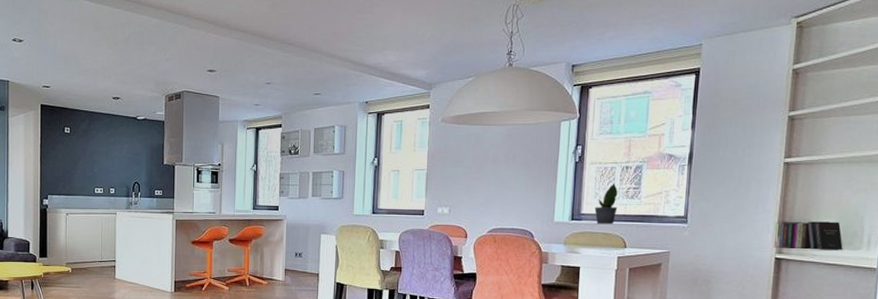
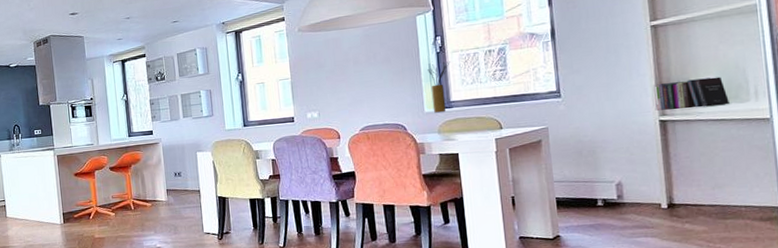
vase: none [562,172,587,224] -> present [427,61,450,113]
potted plant: present [594,184,618,225] -> none [463,68,487,110]

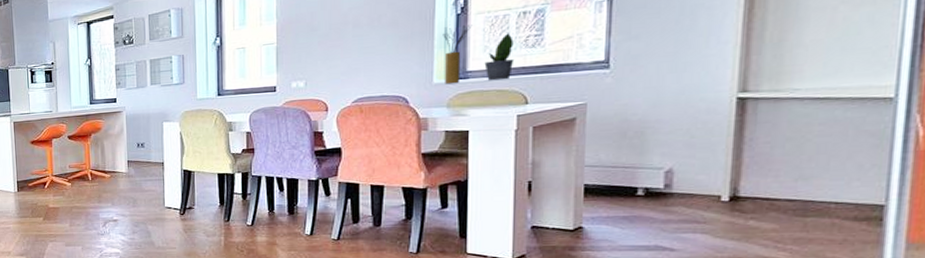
potted plant: none [463,68,487,110] -> present [484,33,515,81]
books: present [656,76,730,111] -> none [737,45,840,86]

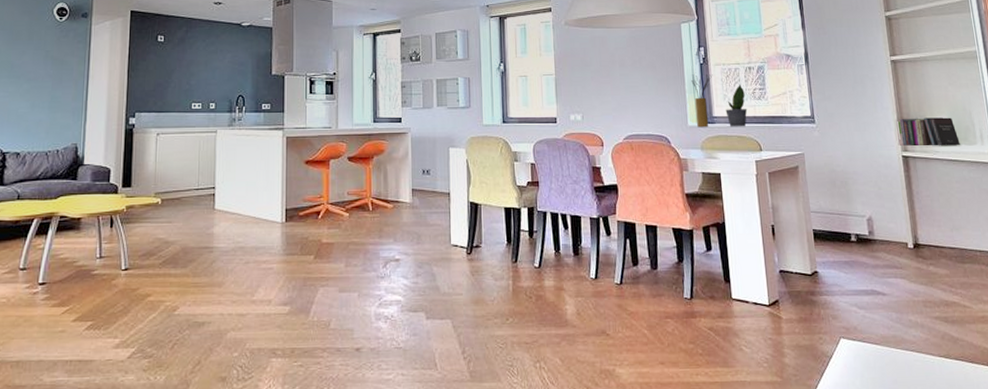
books: none [737,45,840,86] -> present [898,117,960,147]

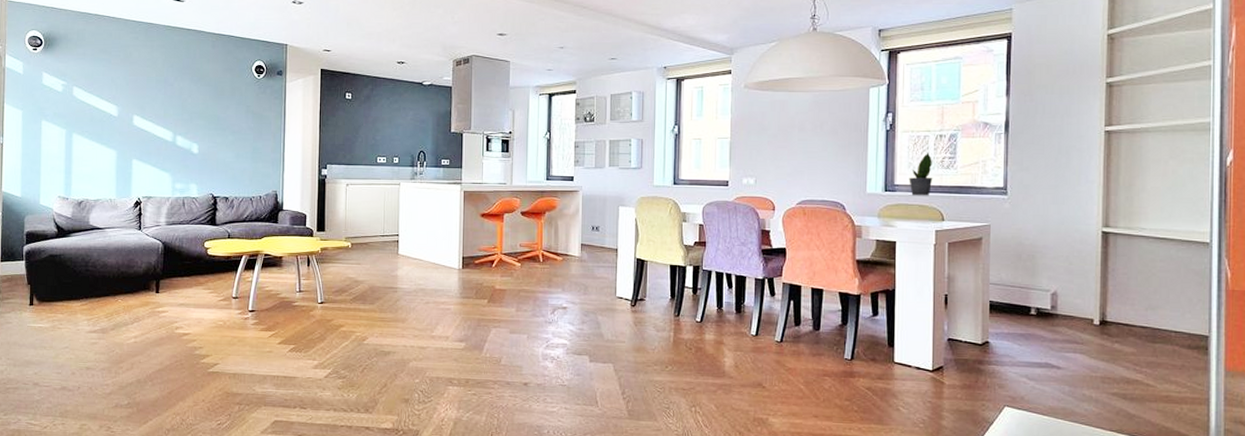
vase: present [691,74,713,128] -> none [875,141,899,195]
books: present [898,117,960,147] -> none [1101,192,1172,224]

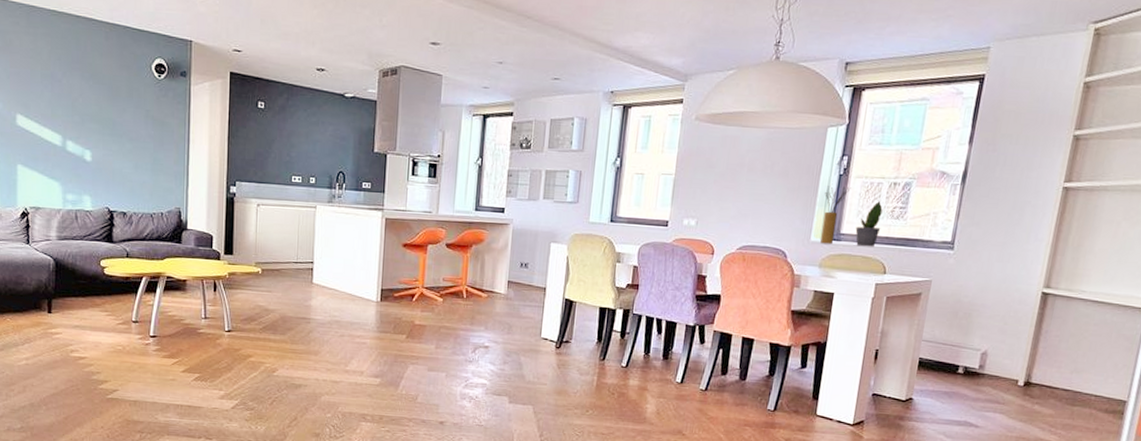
vase: none [875,141,899,195] -> present [819,186,851,245]

